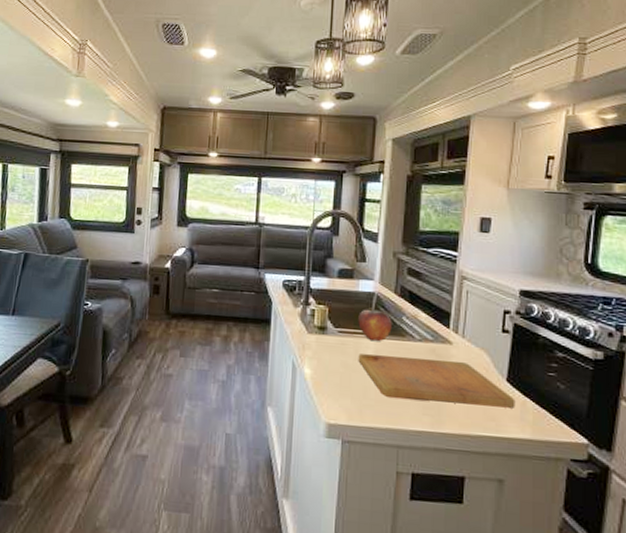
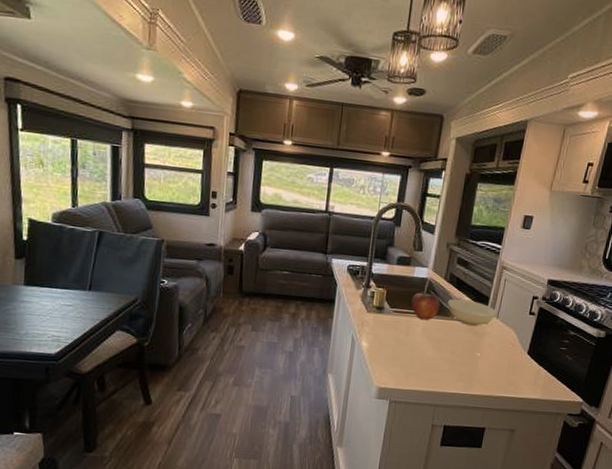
cutting board: present [358,354,515,408] -> none [408,330,532,375]
bowl: none [401,315,462,347] -> present [447,299,497,326]

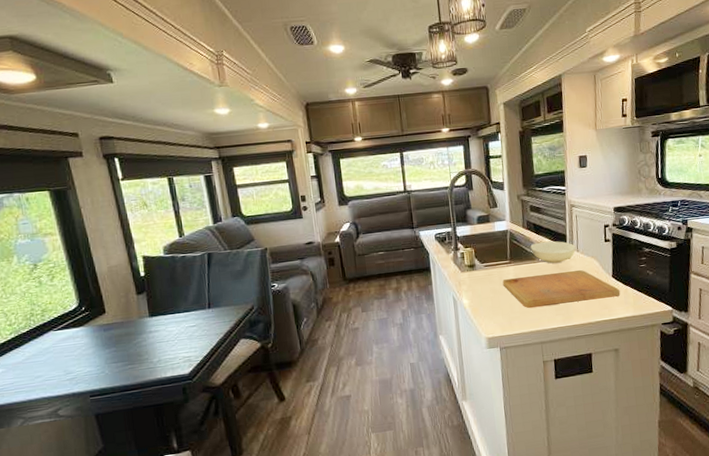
cutting board: none [408,330,532,375] -> present [502,269,621,308]
fruit: present [411,291,440,320] -> none [498,242,525,268]

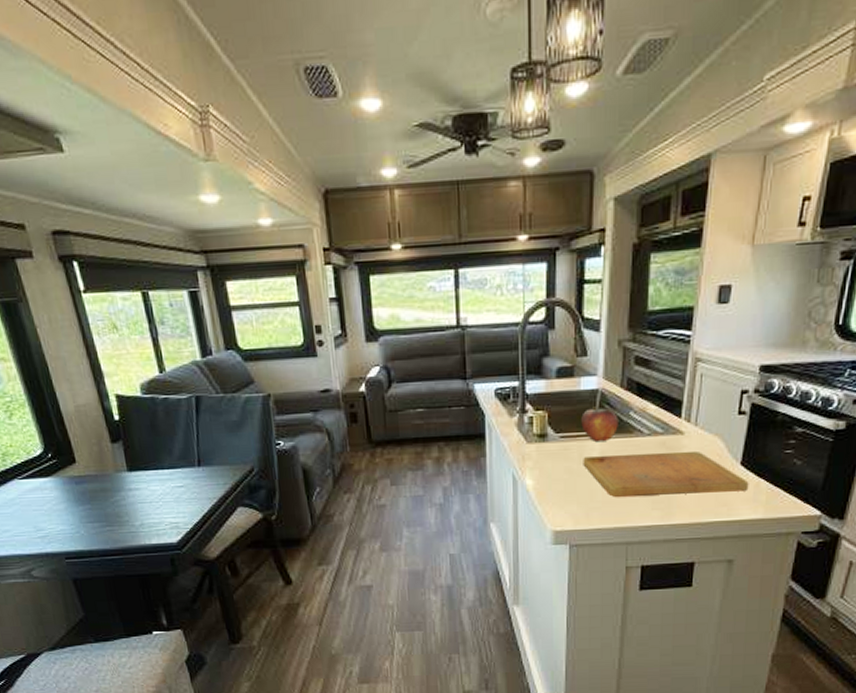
fruit: none [498,242,525,268] -> present [581,407,618,441]
bowl: present [530,241,576,264] -> none [628,408,694,440]

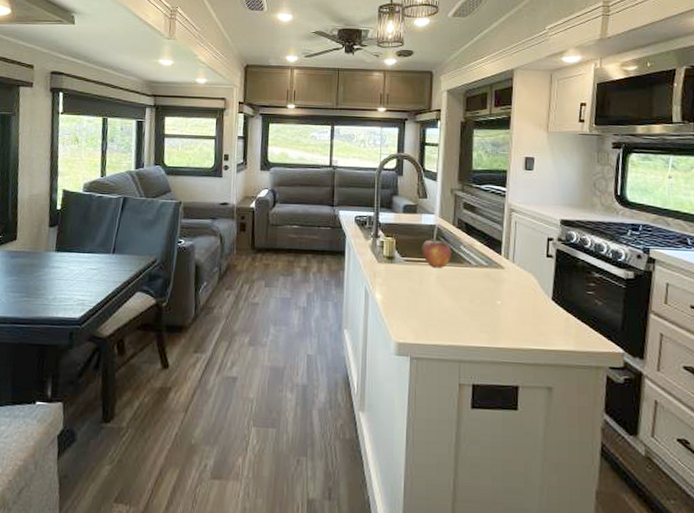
cutting board: present [583,450,749,497] -> none [423,280,560,324]

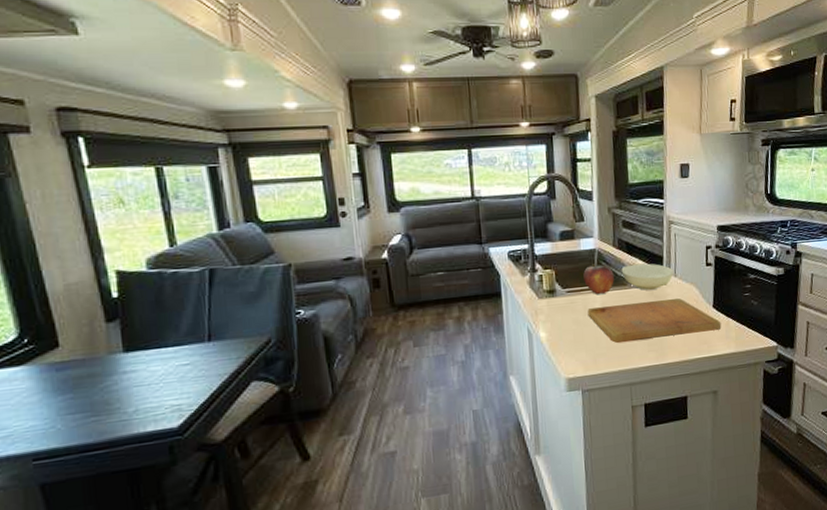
cutting board: none [423,280,560,324] -> present [587,297,722,343]
bowl: none [459,244,512,272] -> present [621,263,674,290]

